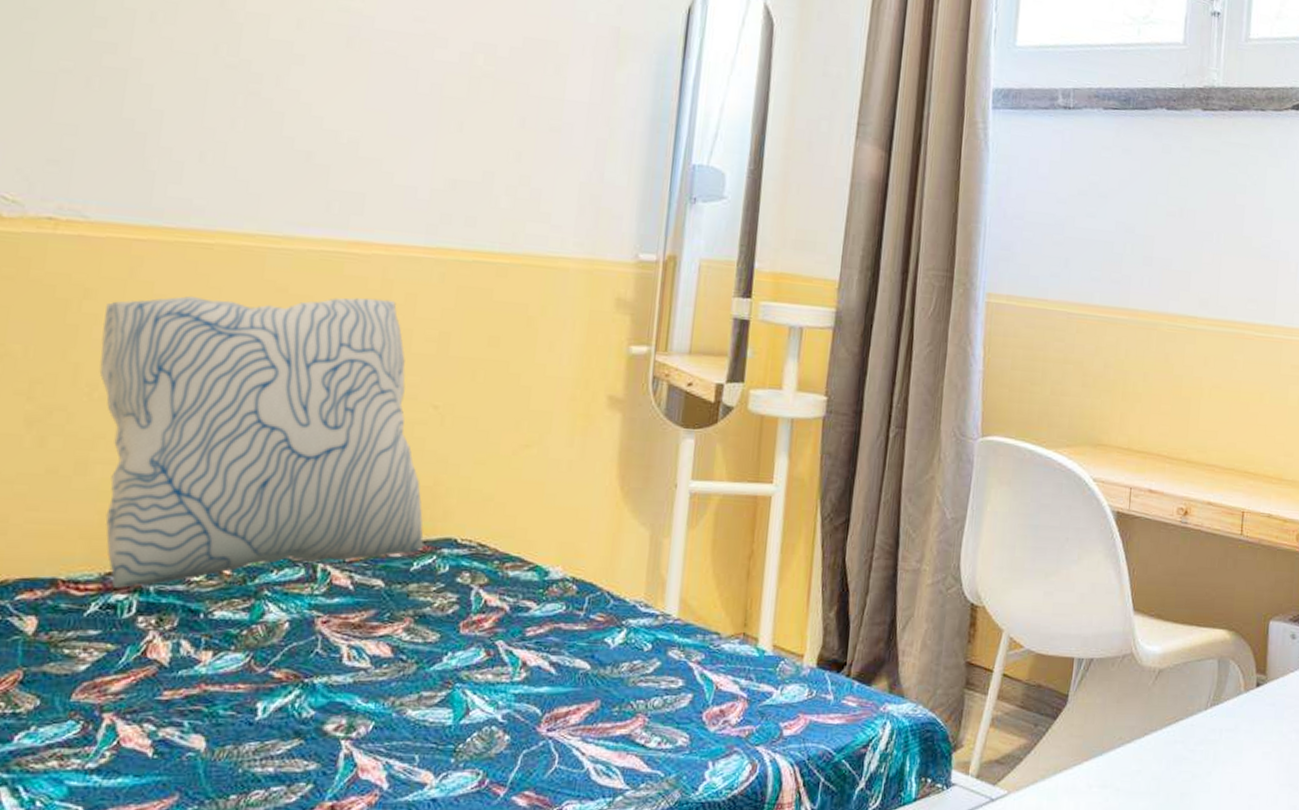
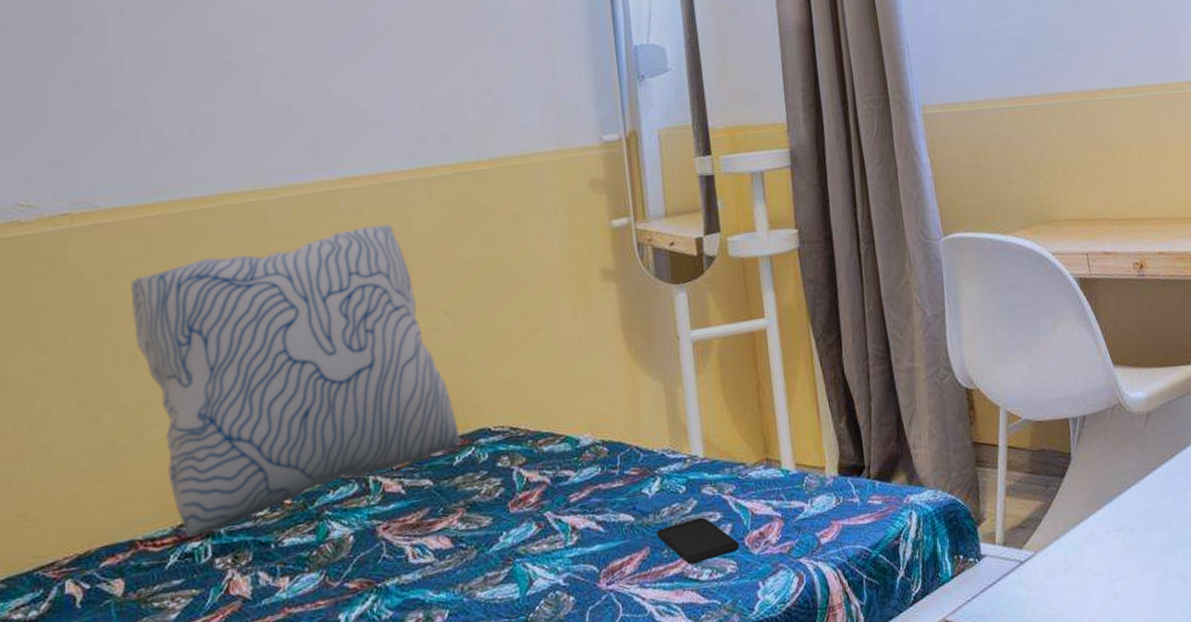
mobile phone: none [610,680,697,729] -> present [656,517,740,565]

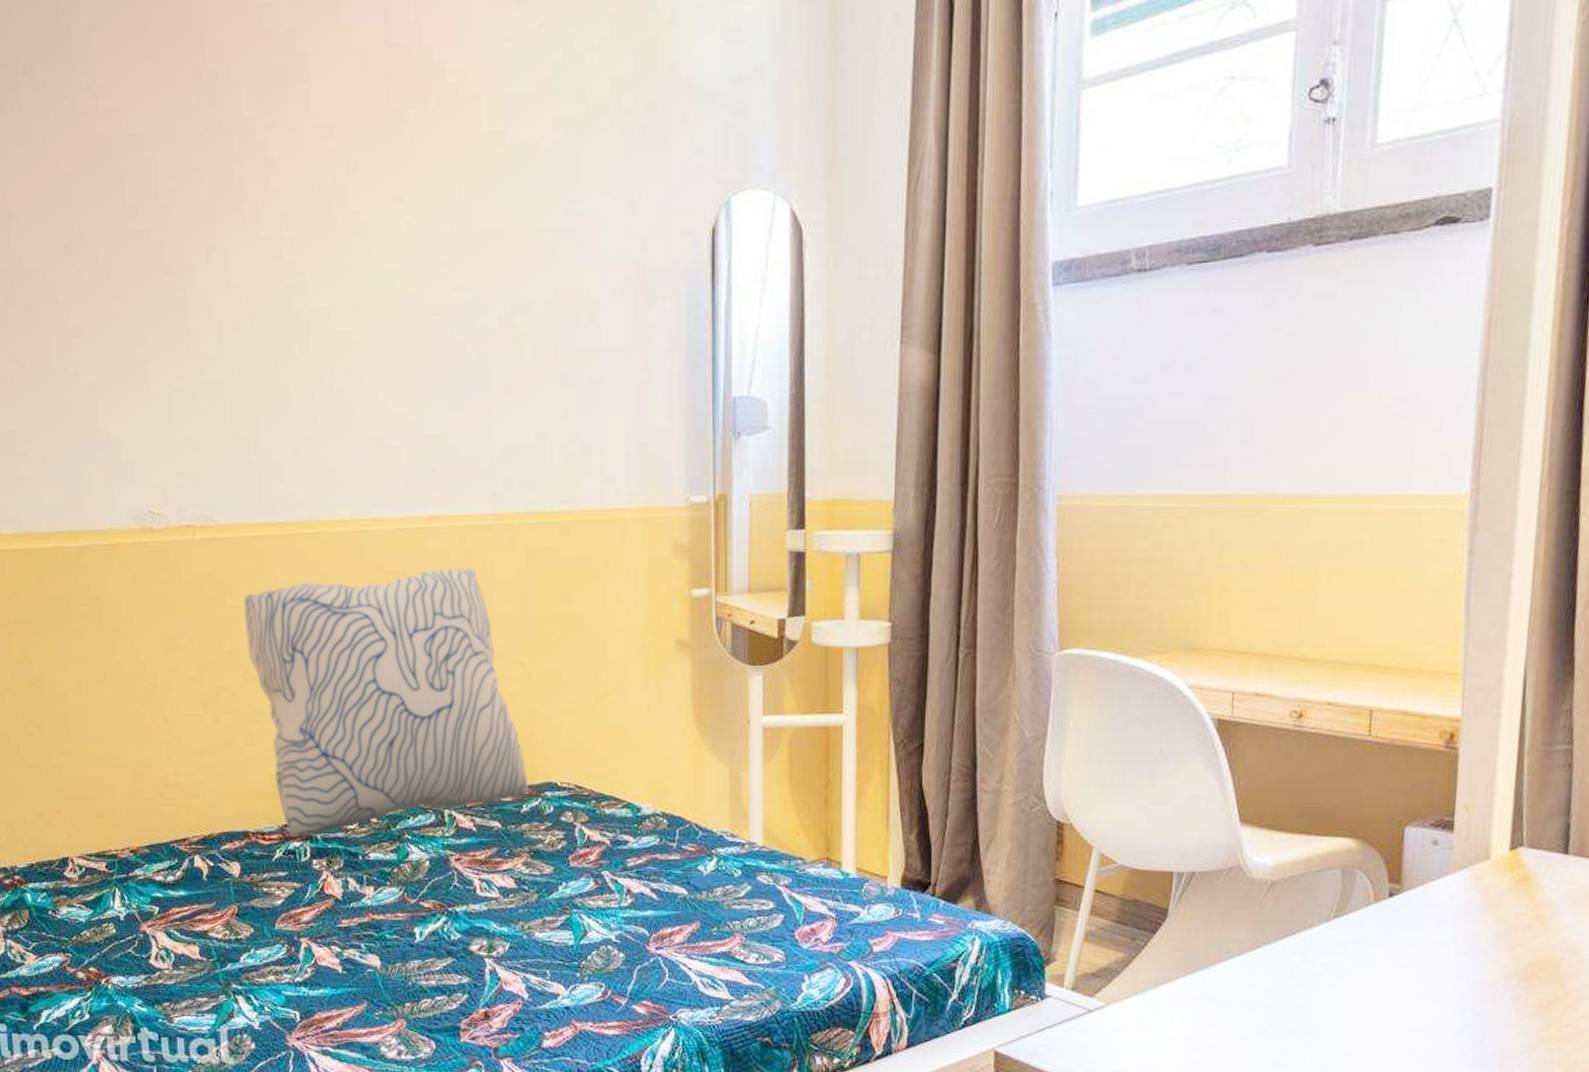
mobile phone: present [656,517,740,565] -> none [708,903,790,946]

